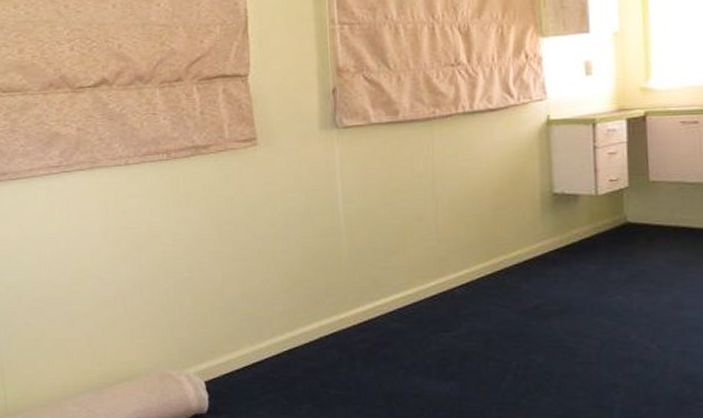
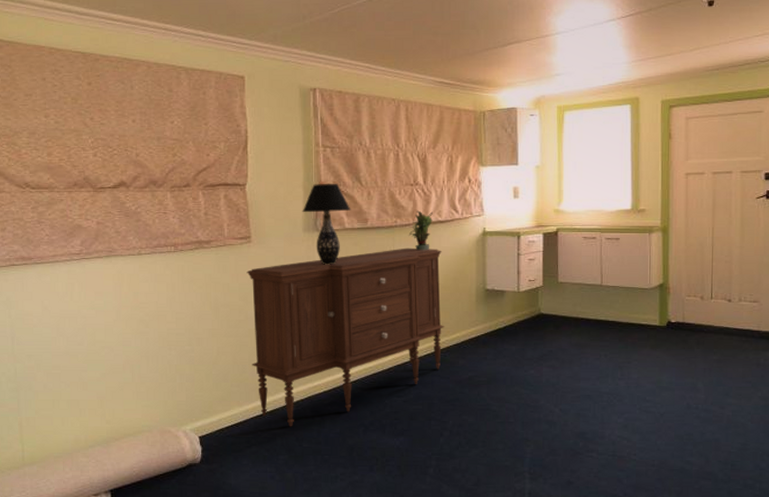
sideboard: none [253,144,502,370] -> present [246,247,445,427]
table lamp: none [317,67,378,169] -> present [302,183,351,265]
potted plant: none [450,97,481,148] -> present [408,210,433,251]

